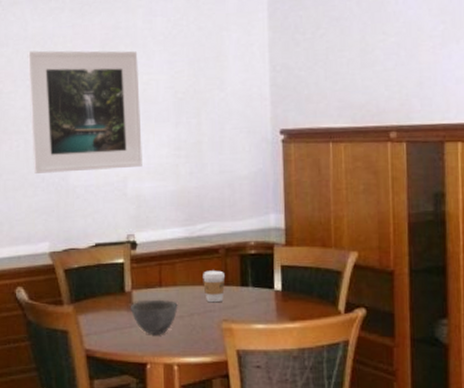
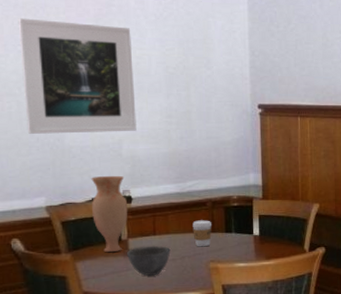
vase: none [95,217,133,306] -> present [91,175,128,253]

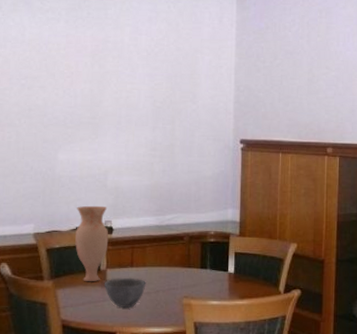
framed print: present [18,18,137,134] -> none [23,54,123,164]
coffee cup: present [192,220,213,247] -> none [169,254,188,282]

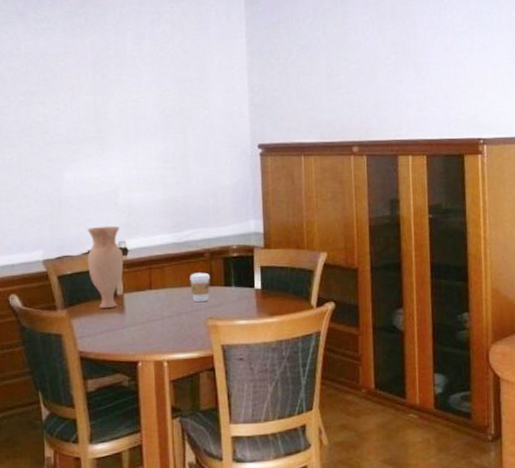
bowl: present [105,278,146,308] -> none [123,302,167,334]
coffee cup: none [169,254,188,282] -> present [190,272,211,303]

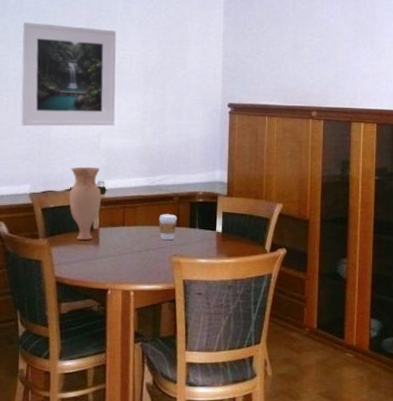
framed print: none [20,68,133,185] -> present [20,22,117,126]

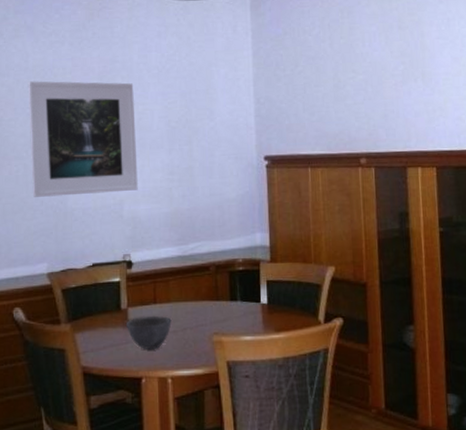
vase: present [69,166,102,241] -> none [92,238,128,323]
bowl: none [97,237,137,265] -> present [127,316,172,349]
coffee cup: present [159,214,178,241] -> none [195,286,216,317]

